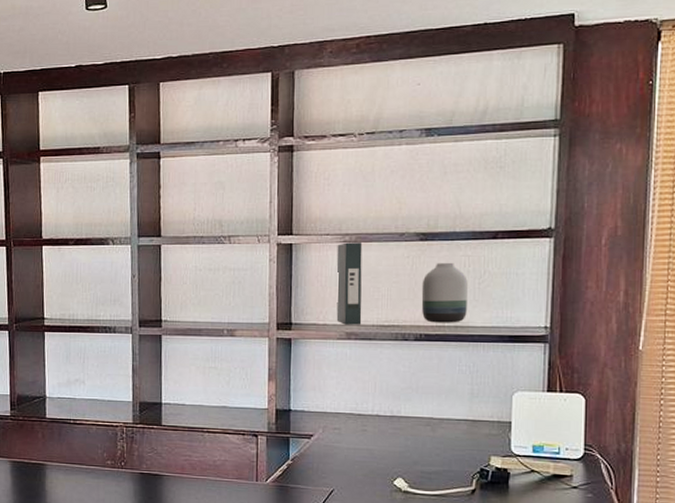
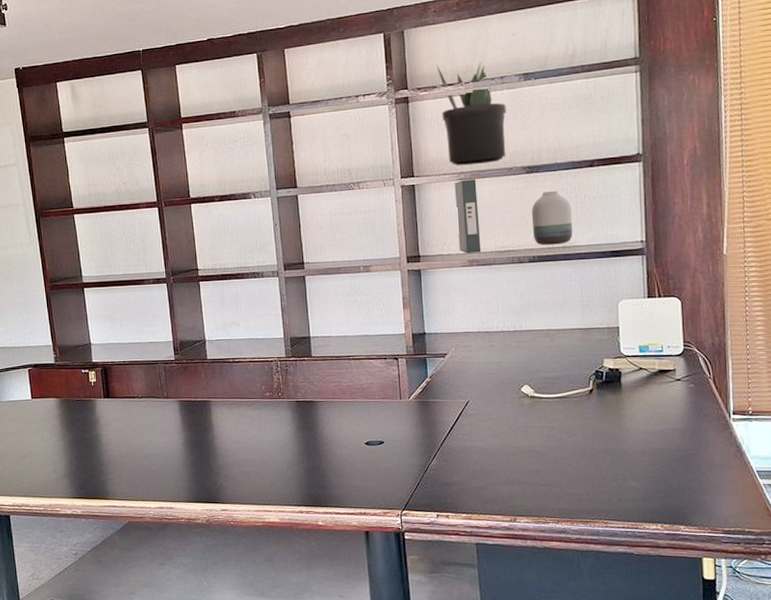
planter: none [328,111,403,227] -> present [437,61,506,166]

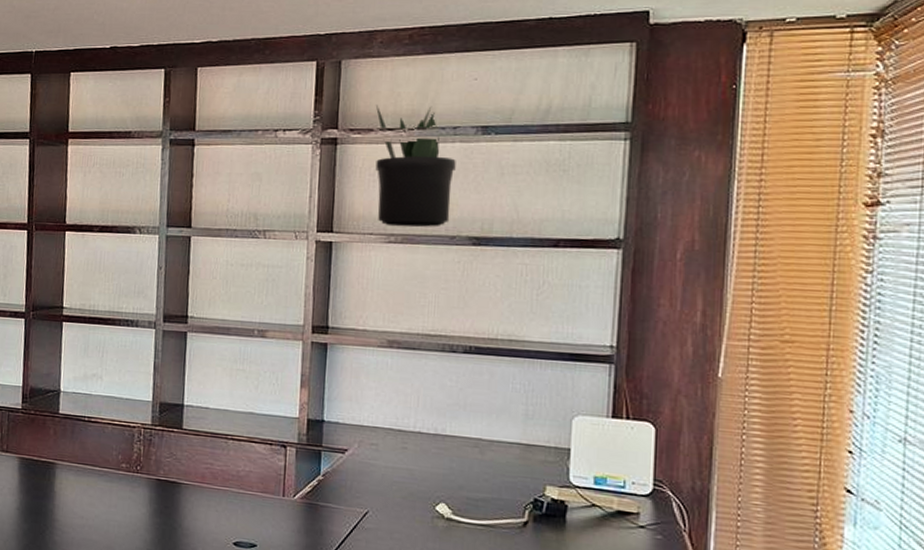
binder: present [454,179,482,254] -> none [377,243,409,333]
vase: present [531,190,573,245] -> none [472,270,524,337]

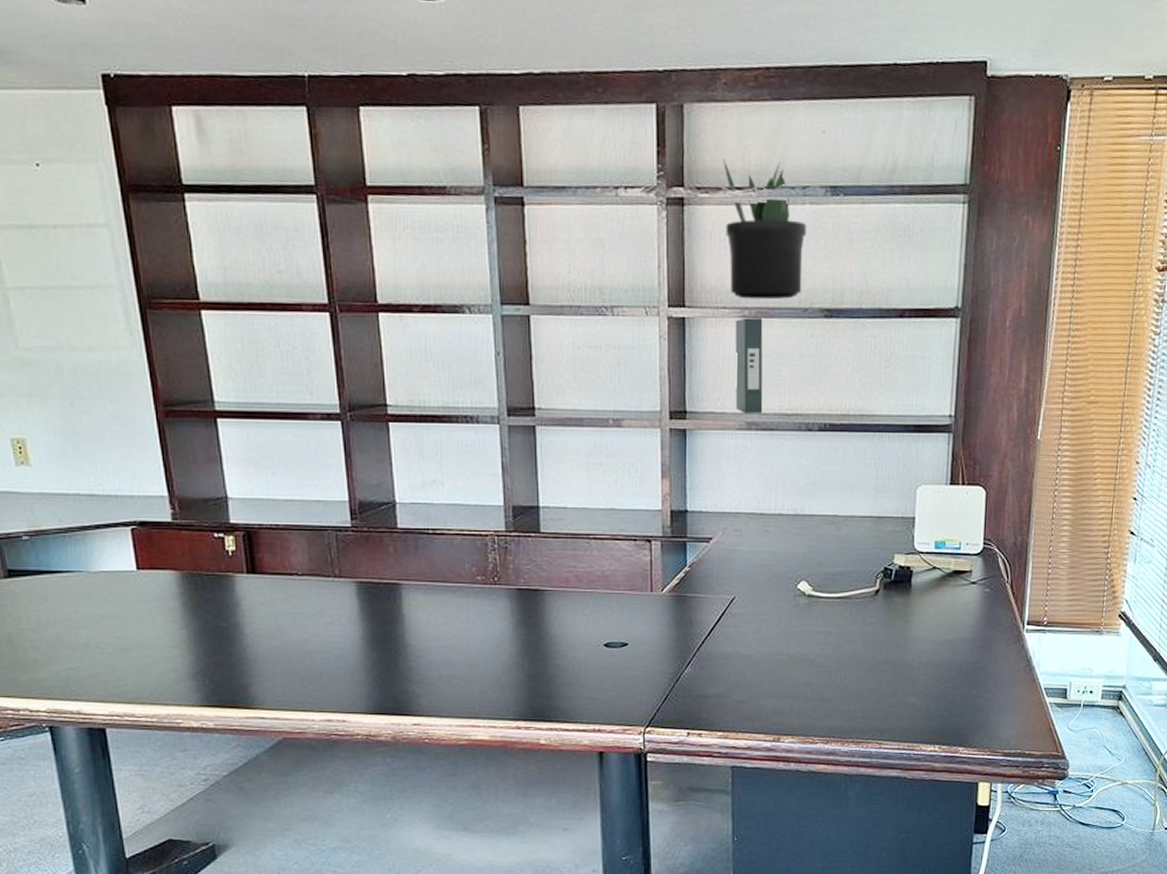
binder: none [377,243,409,333] -> present [735,318,763,414]

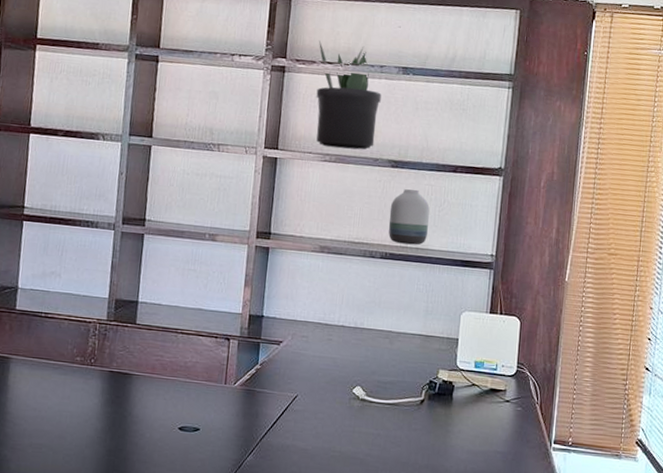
binder: present [735,318,763,414] -> none [312,162,341,240]
vase: none [825,343,874,412] -> present [388,189,430,246]

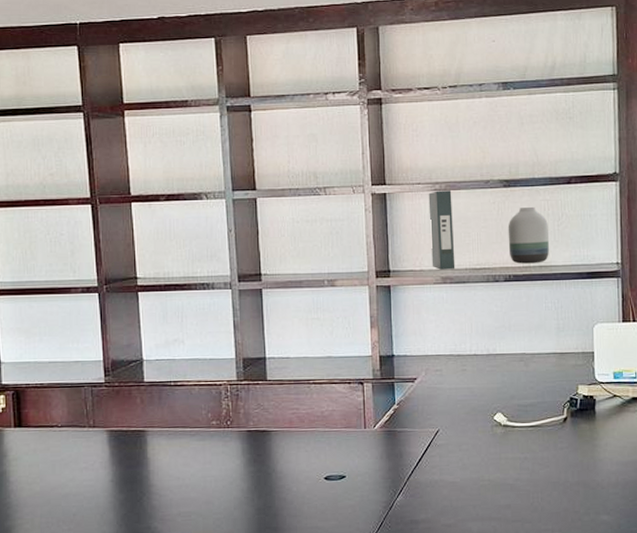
binder: none [312,162,341,240] -> present [428,190,456,270]
planter: present [316,40,382,150] -> none [413,66,484,176]

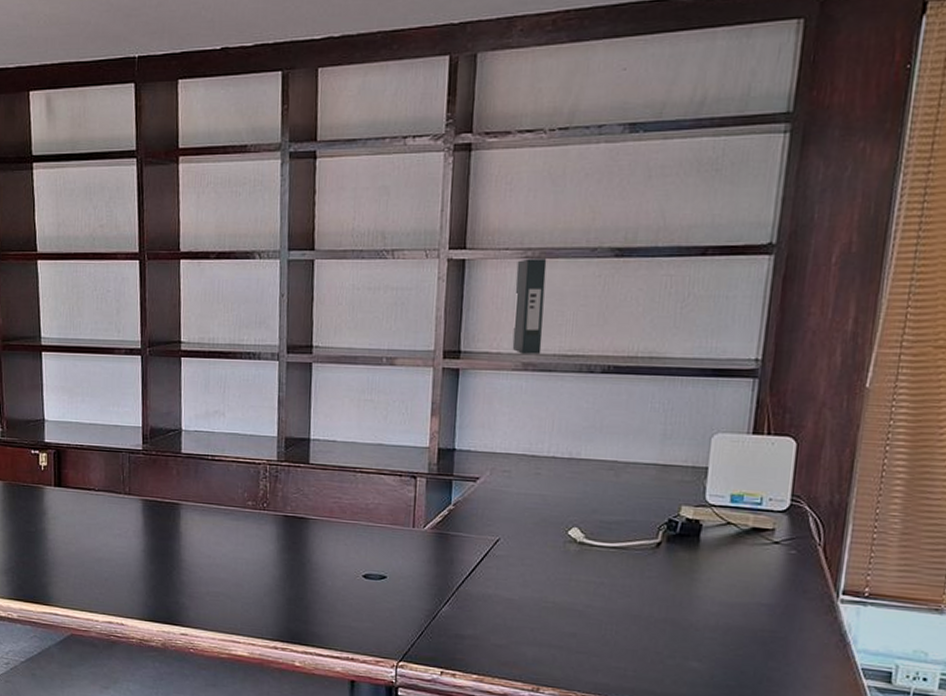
vase: present [508,206,549,264] -> none [611,282,668,354]

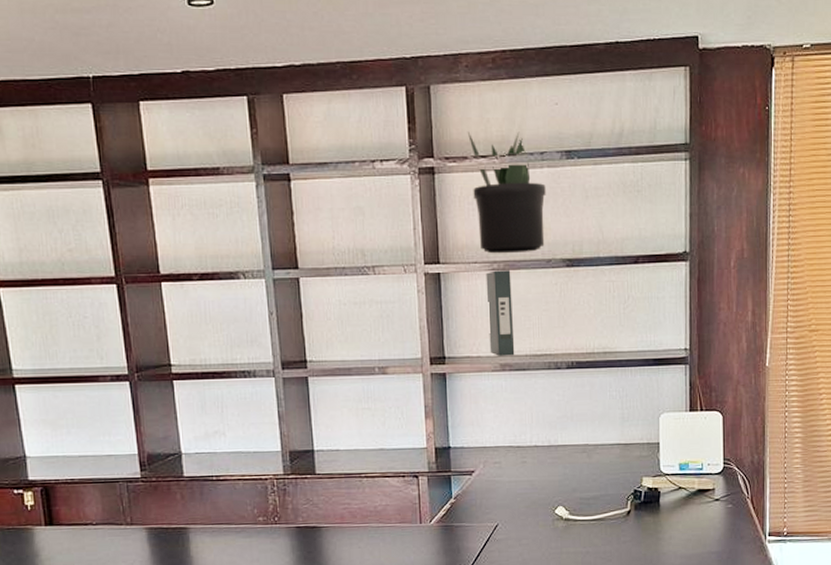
planter: none [513,102,600,240] -> present [468,131,546,254]

